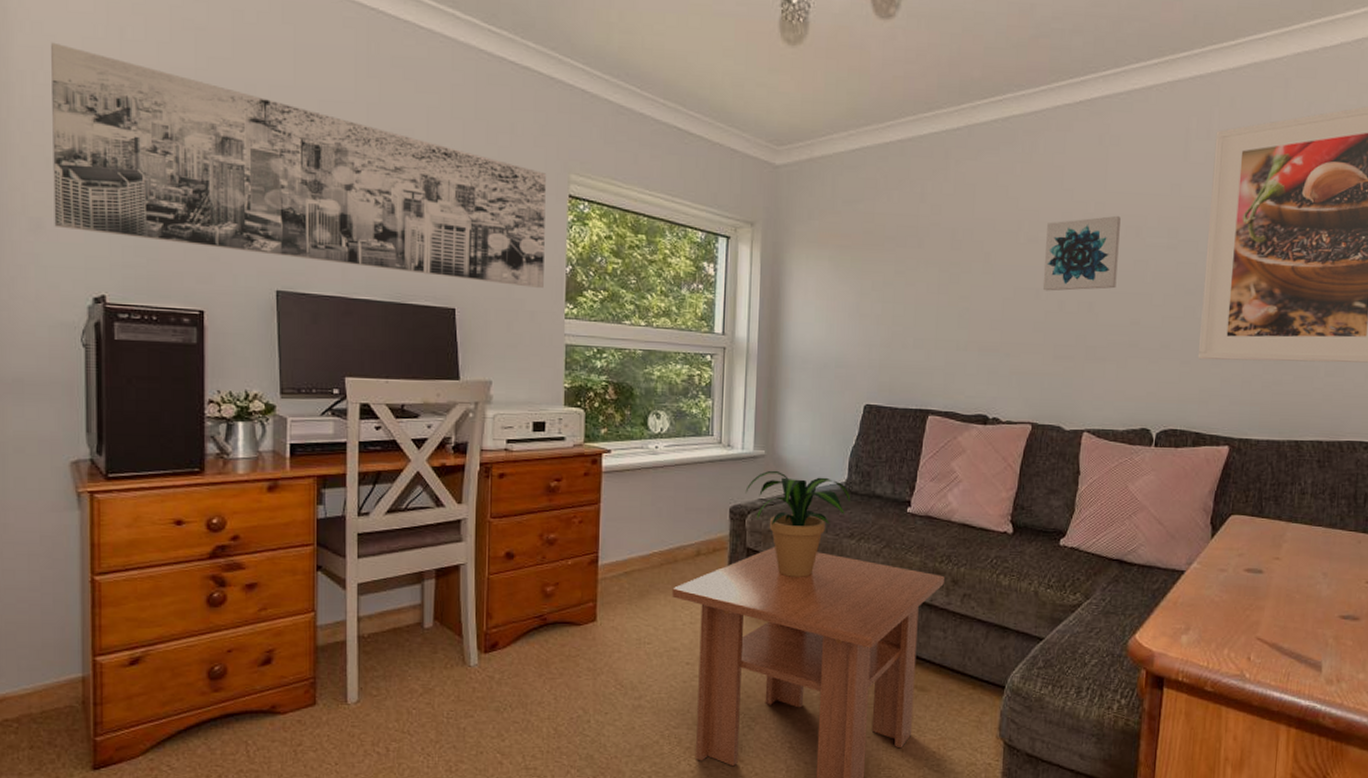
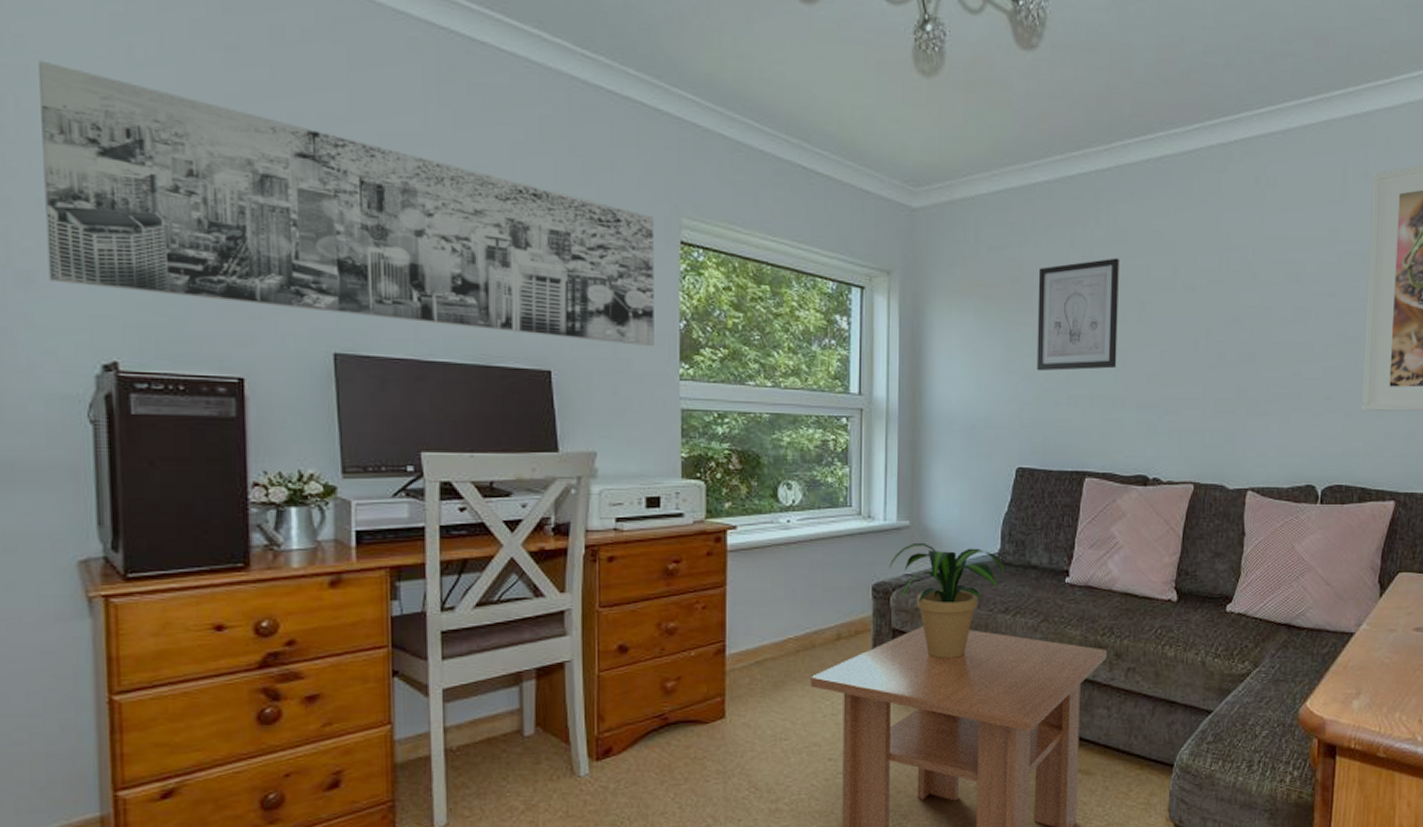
wall art: none [885,211,966,316] -> present [1036,258,1119,371]
wall art: present [1042,215,1121,291] -> none [1201,261,1279,342]

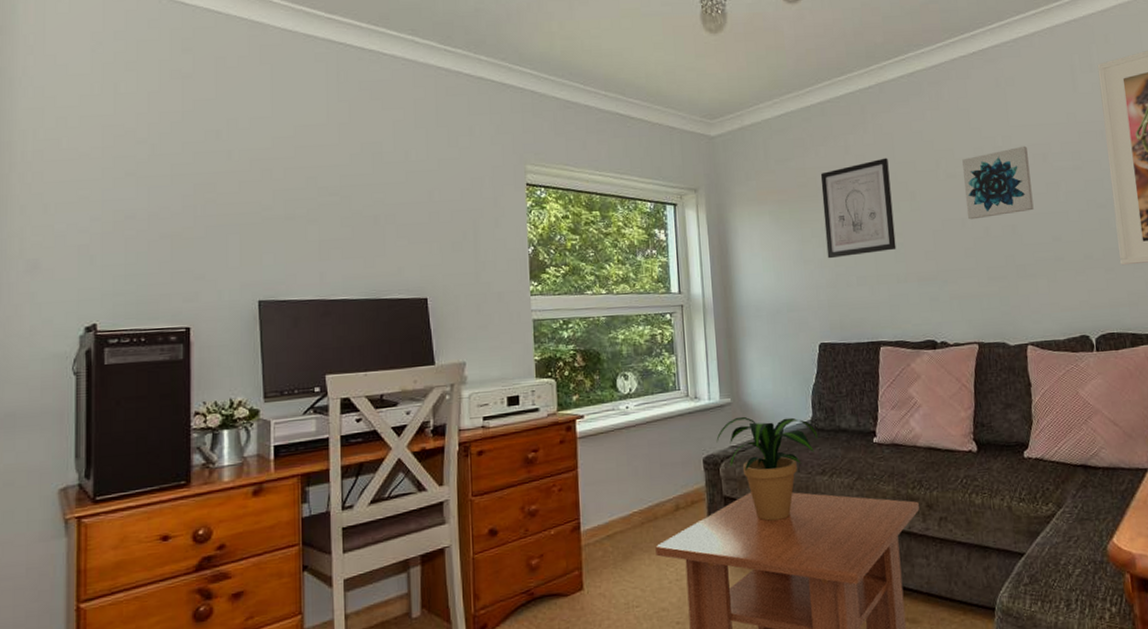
wall art: present [39,60,654,346] -> none [50,102,509,271]
wall art: none [1201,261,1279,342] -> present [962,145,1034,220]

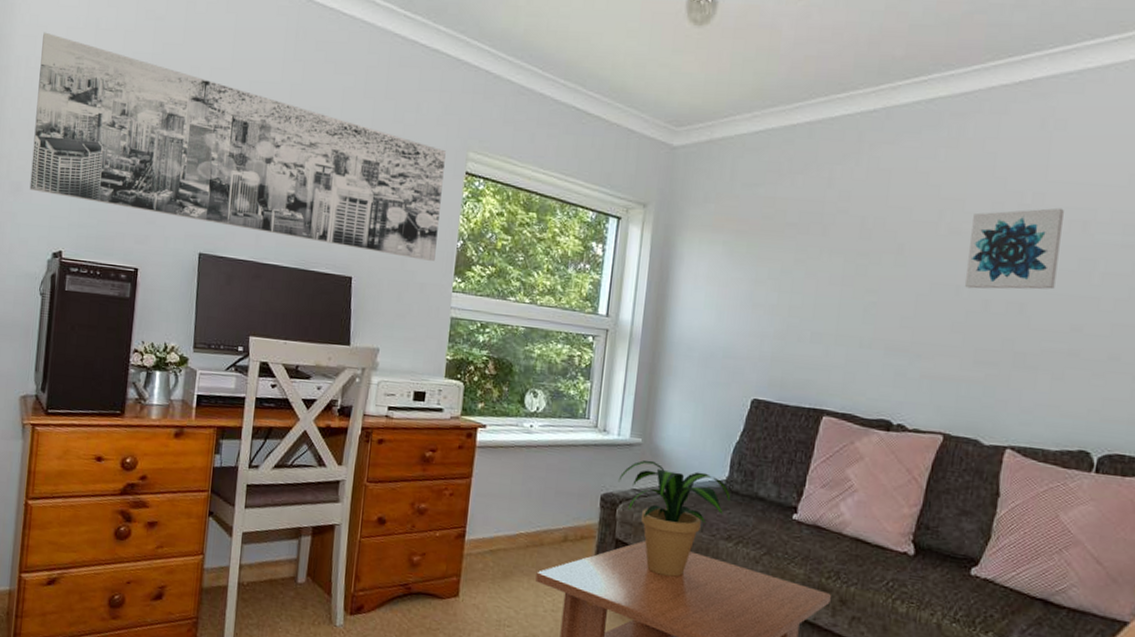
wall art: none [50,102,509,271] -> present [29,32,446,261]
wall art: present [820,158,897,259] -> none [781,198,879,309]

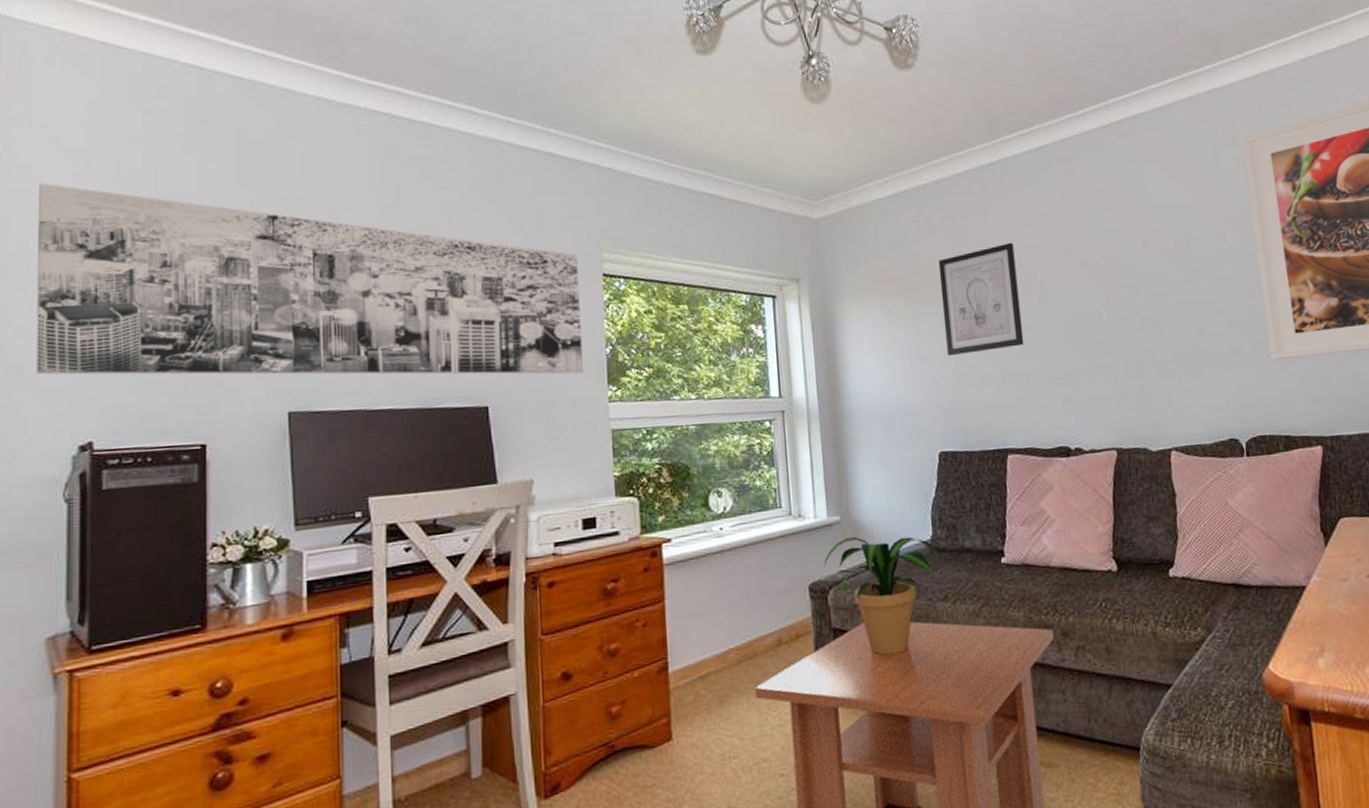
wall art: none [781,198,879,309] -> present [938,242,1024,357]
wall art: present [964,207,1064,290] -> none [1096,228,1176,311]

